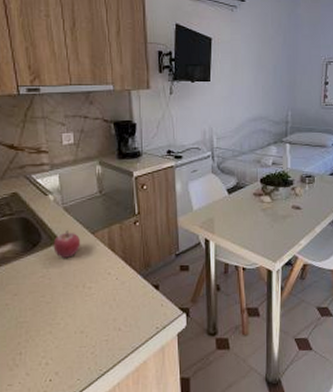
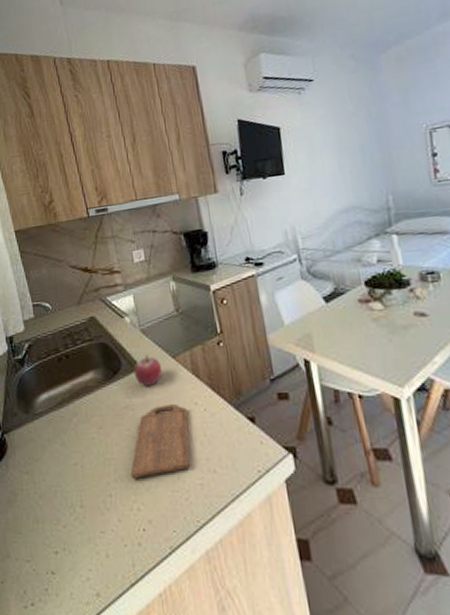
cutting board: none [42,274,101,338] -> present [130,404,191,479]

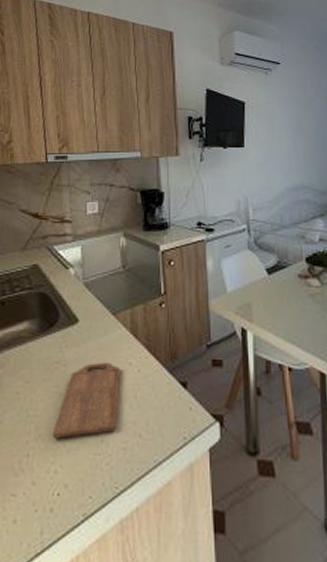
fruit: present [133,355,162,386] -> none [71,309,101,342]

